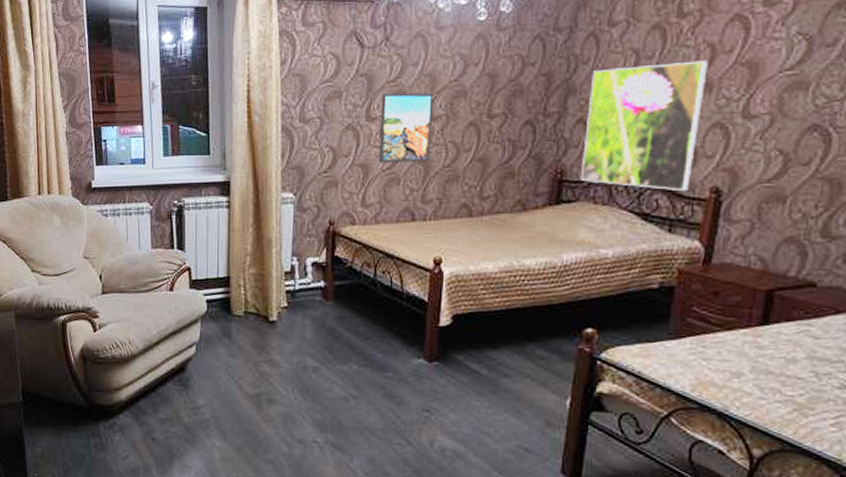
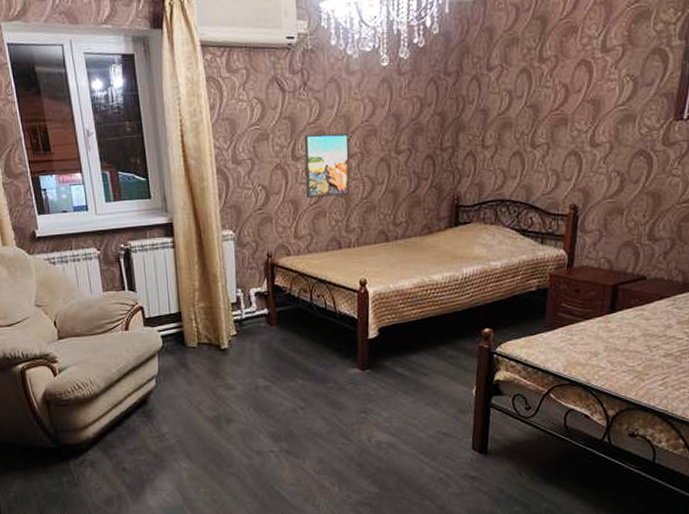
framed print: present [580,60,708,192] -> none [472,99,563,210]

